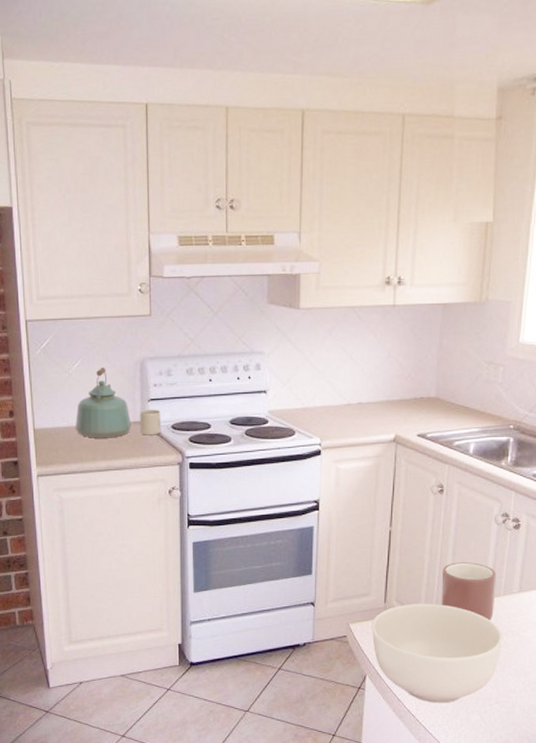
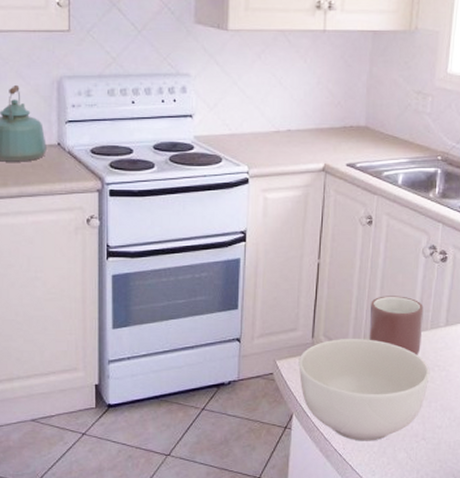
mug: present [140,409,161,435] -> none [56,131,79,160]

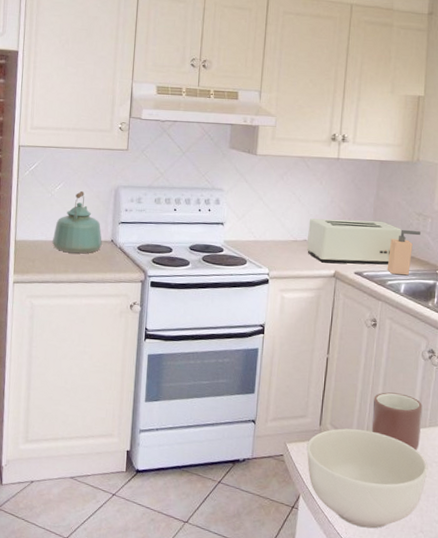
toaster: none [290,102,399,155] -> present [306,218,402,265]
soap dispenser: none [382,111,420,164] -> present [387,229,420,276]

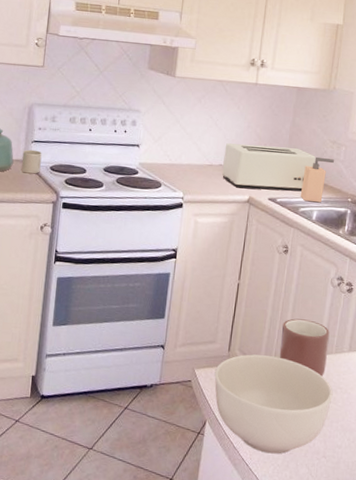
mug: none [109,230,129,255] -> present [21,149,42,174]

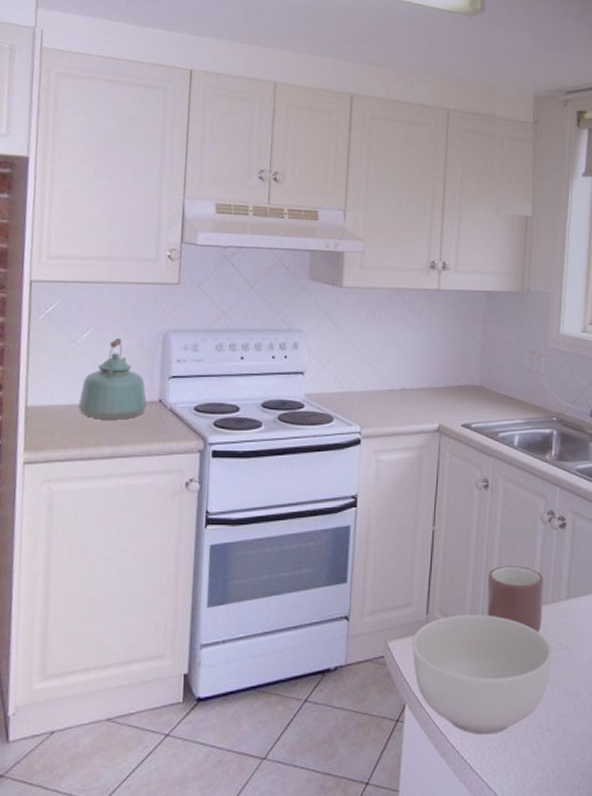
mug: present [21,149,42,174] -> none [156,387,183,418]
toaster: present [221,143,316,192] -> none [404,361,513,415]
soap dispenser: present [300,156,334,203] -> none [498,371,534,425]

